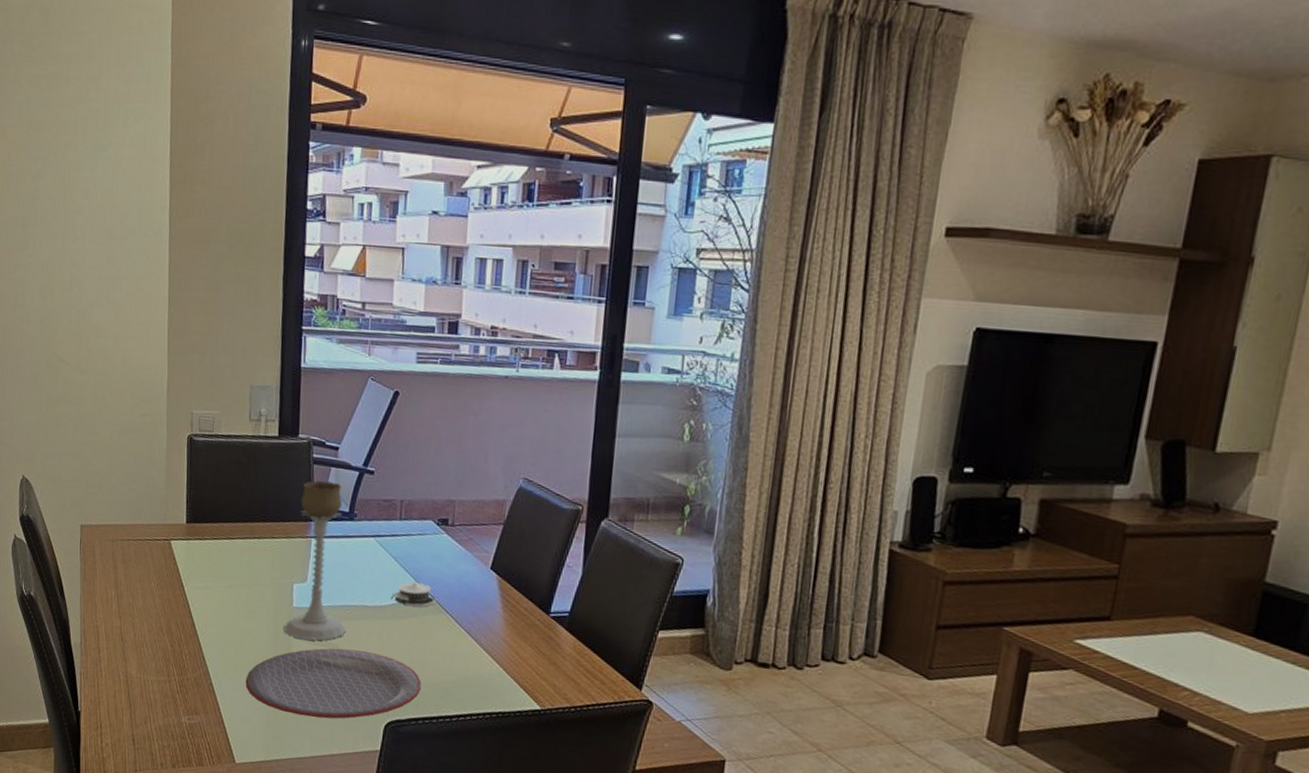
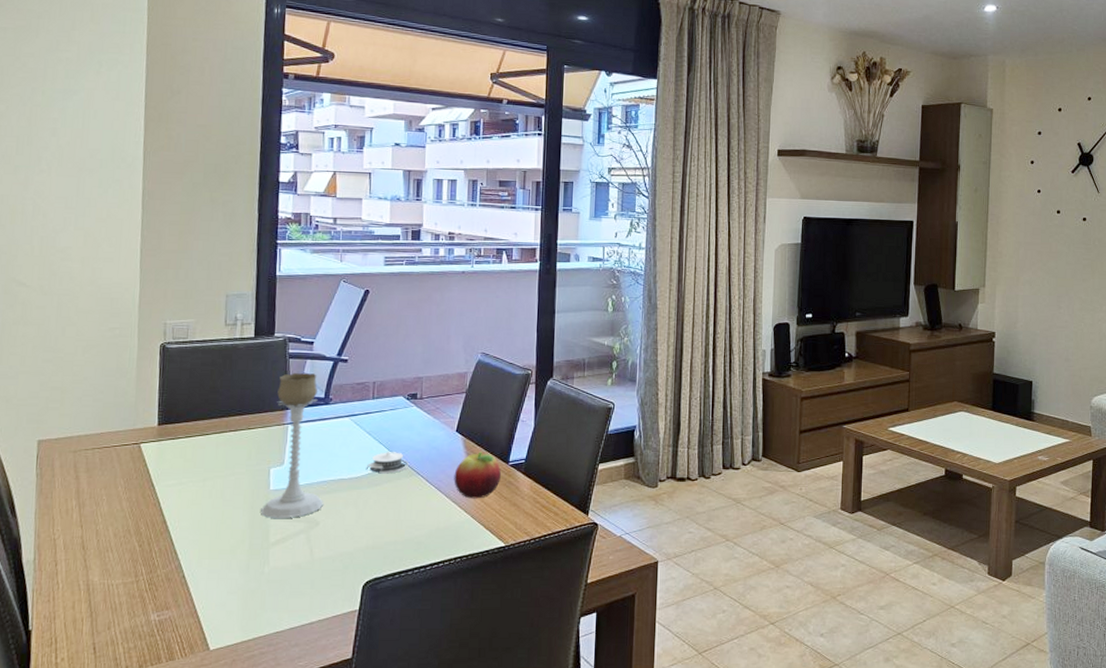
plate: present [245,648,422,719] -> none [220,521,397,591]
fruit: none [486,596,540,651] -> present [454,451,501,499]

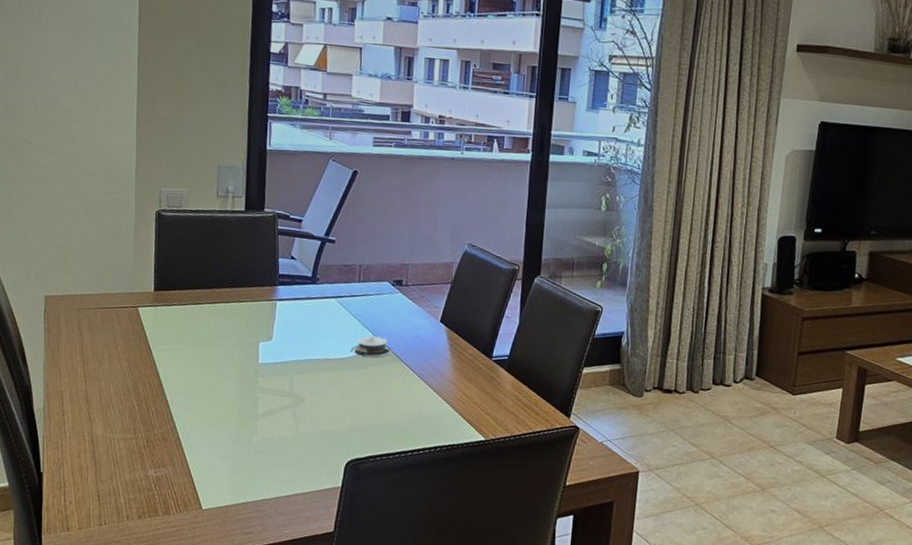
candle holder: present [261,372,324,518] -> none [250,250,310,393]
fruit: present [454,451,501,499] -> none [436,344,484,391]

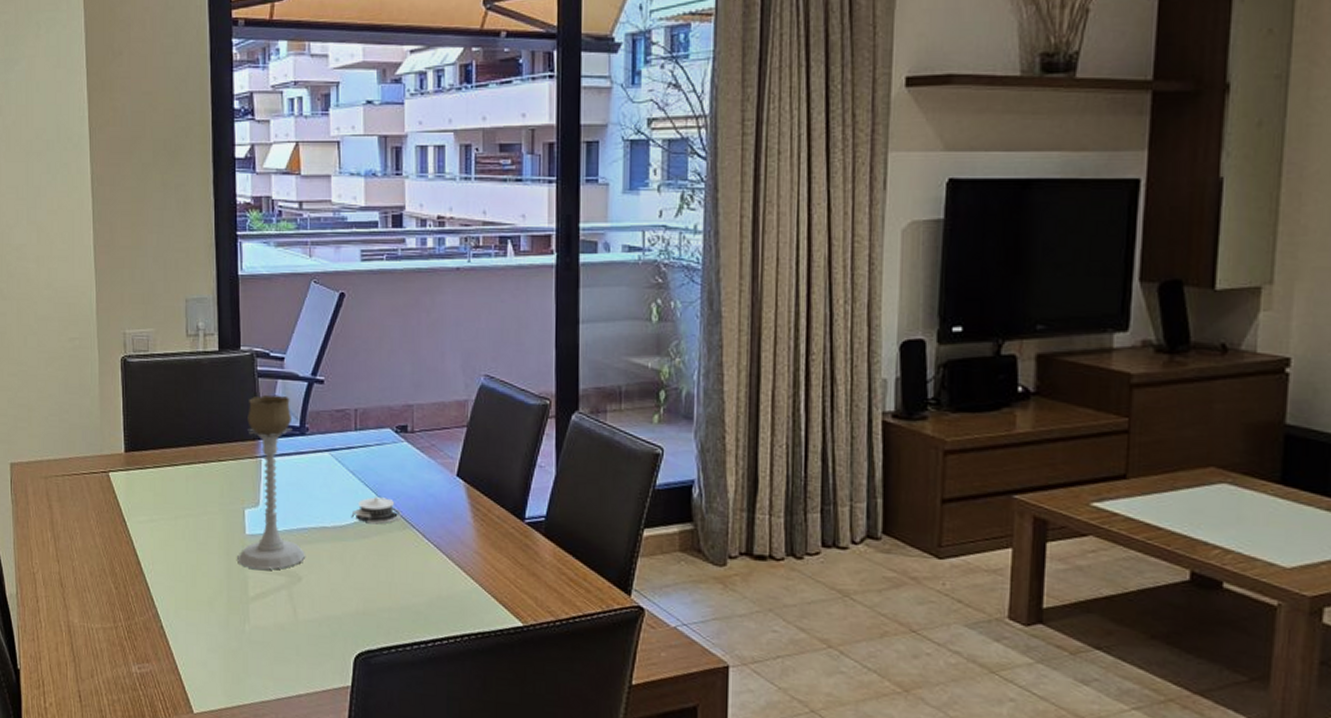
candle holder: none [250,250,310,393] -> present [237,395,306,570]

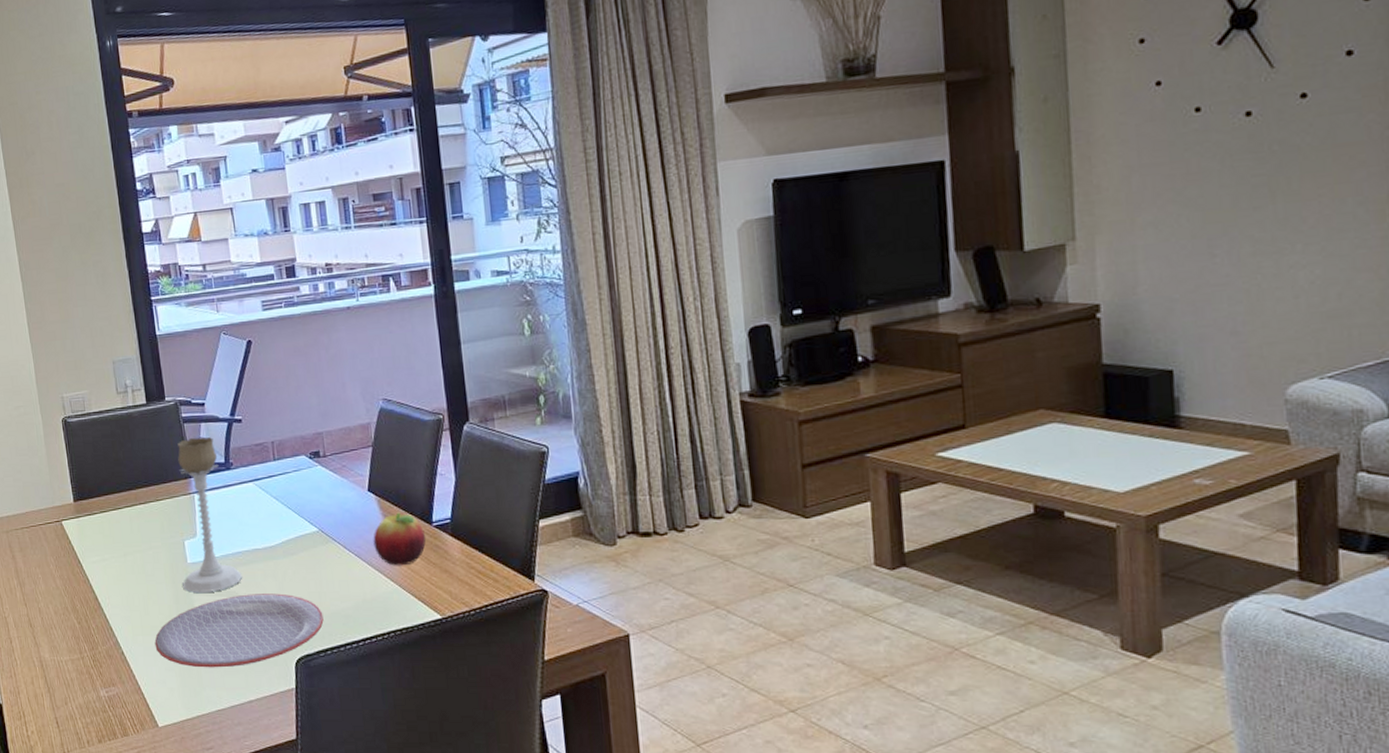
plate: none [199,576,391,656] -> present [154,593,324,668]
architectural model: present [351,496,401,524] -> none [278,516,323,542]
fruit: none [456,503,515,564] -> present [373,512,426,566]

